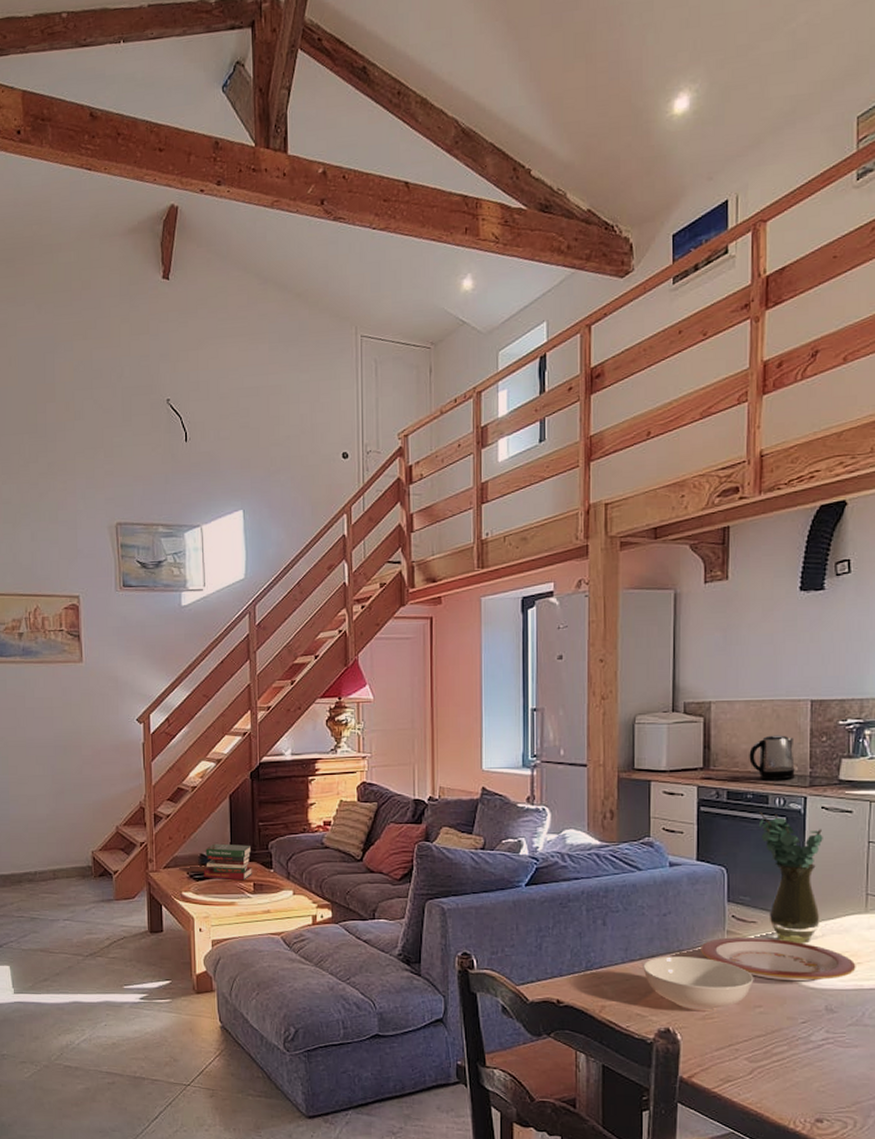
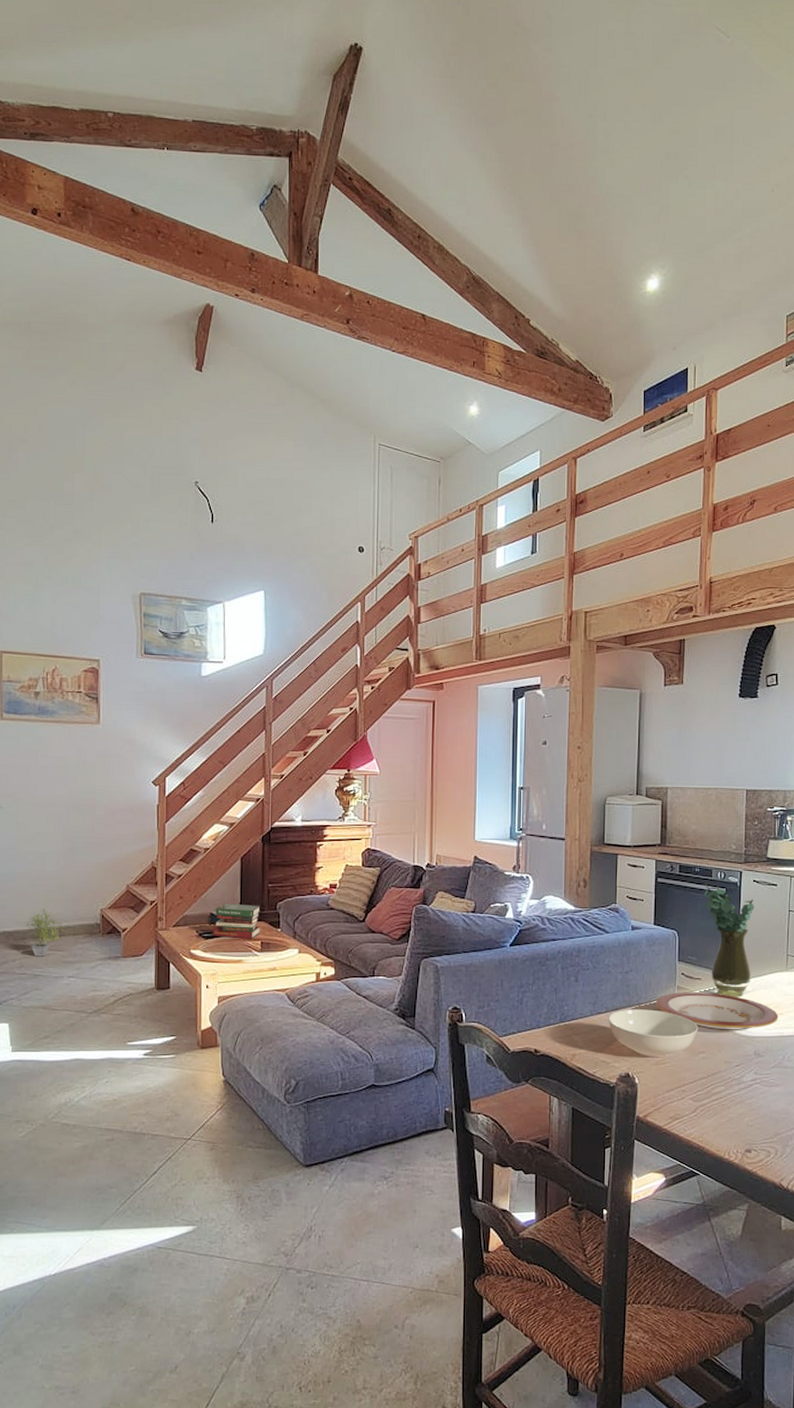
potted plant: none [20,851,58,900] -> present [25,908,64,957]
kettle: present [749,735,795,781] -> none [697,818,733,858]

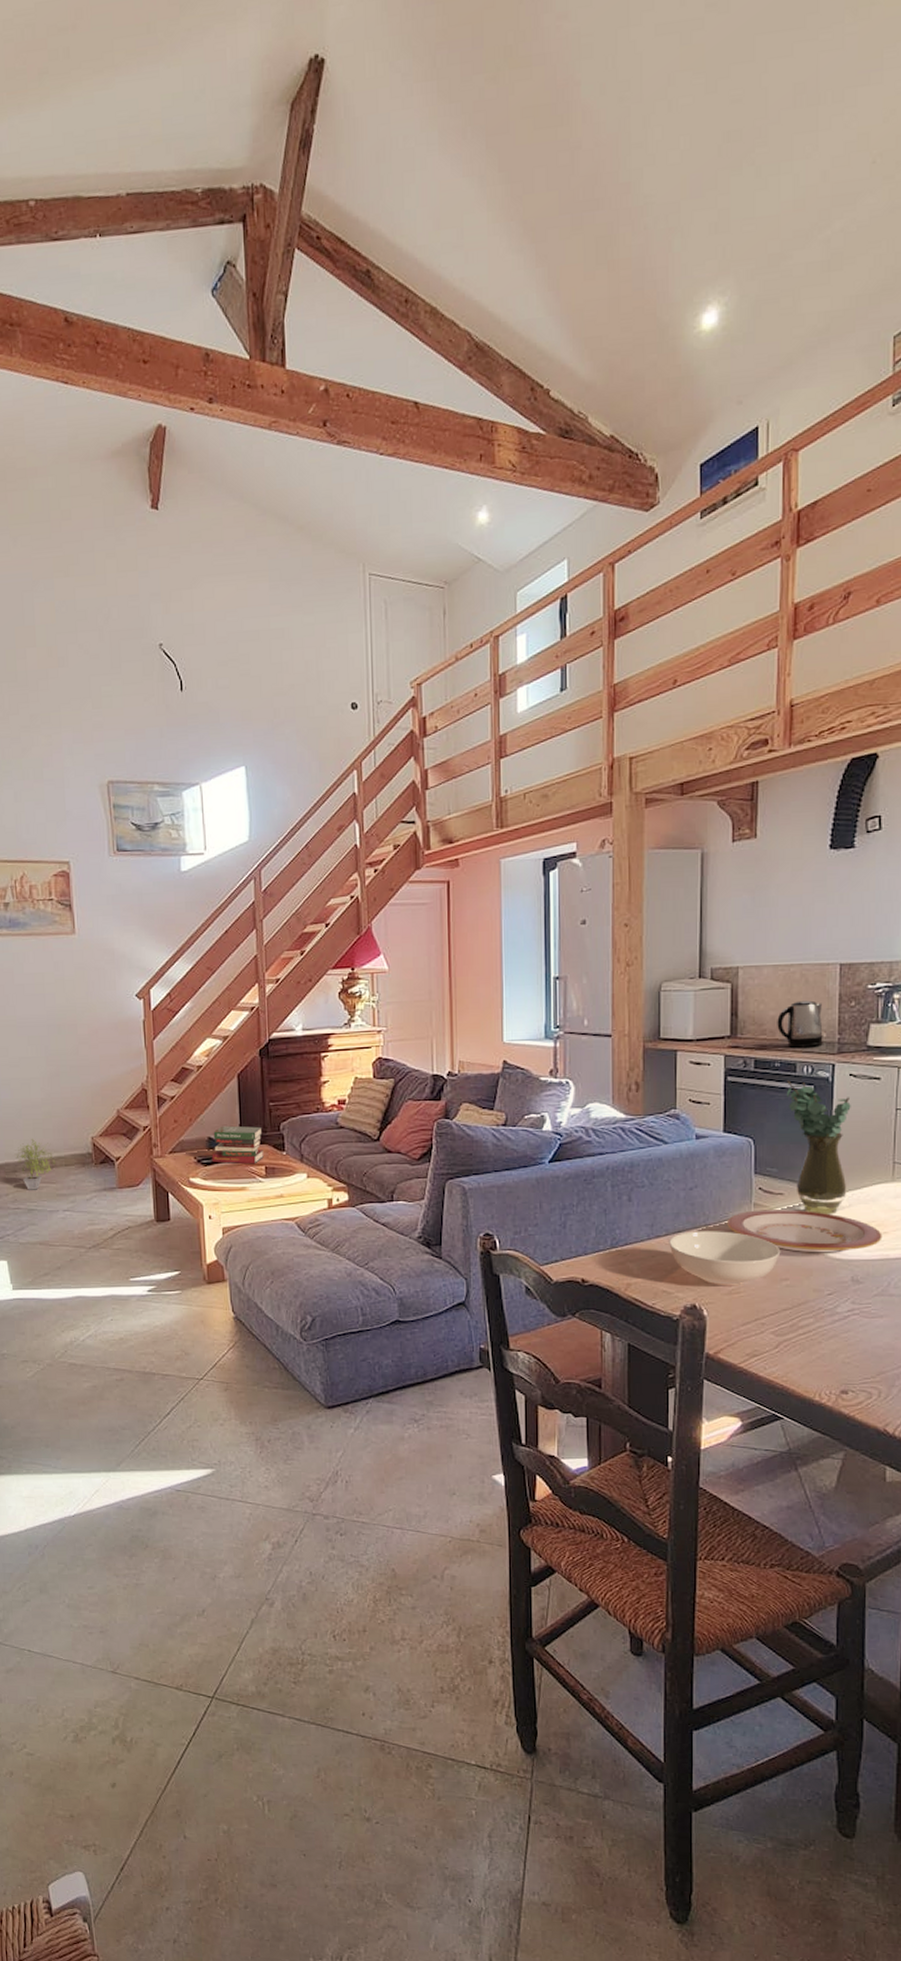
kettle: none [697,818,733,858] -> present [777,1000,823,1049]

